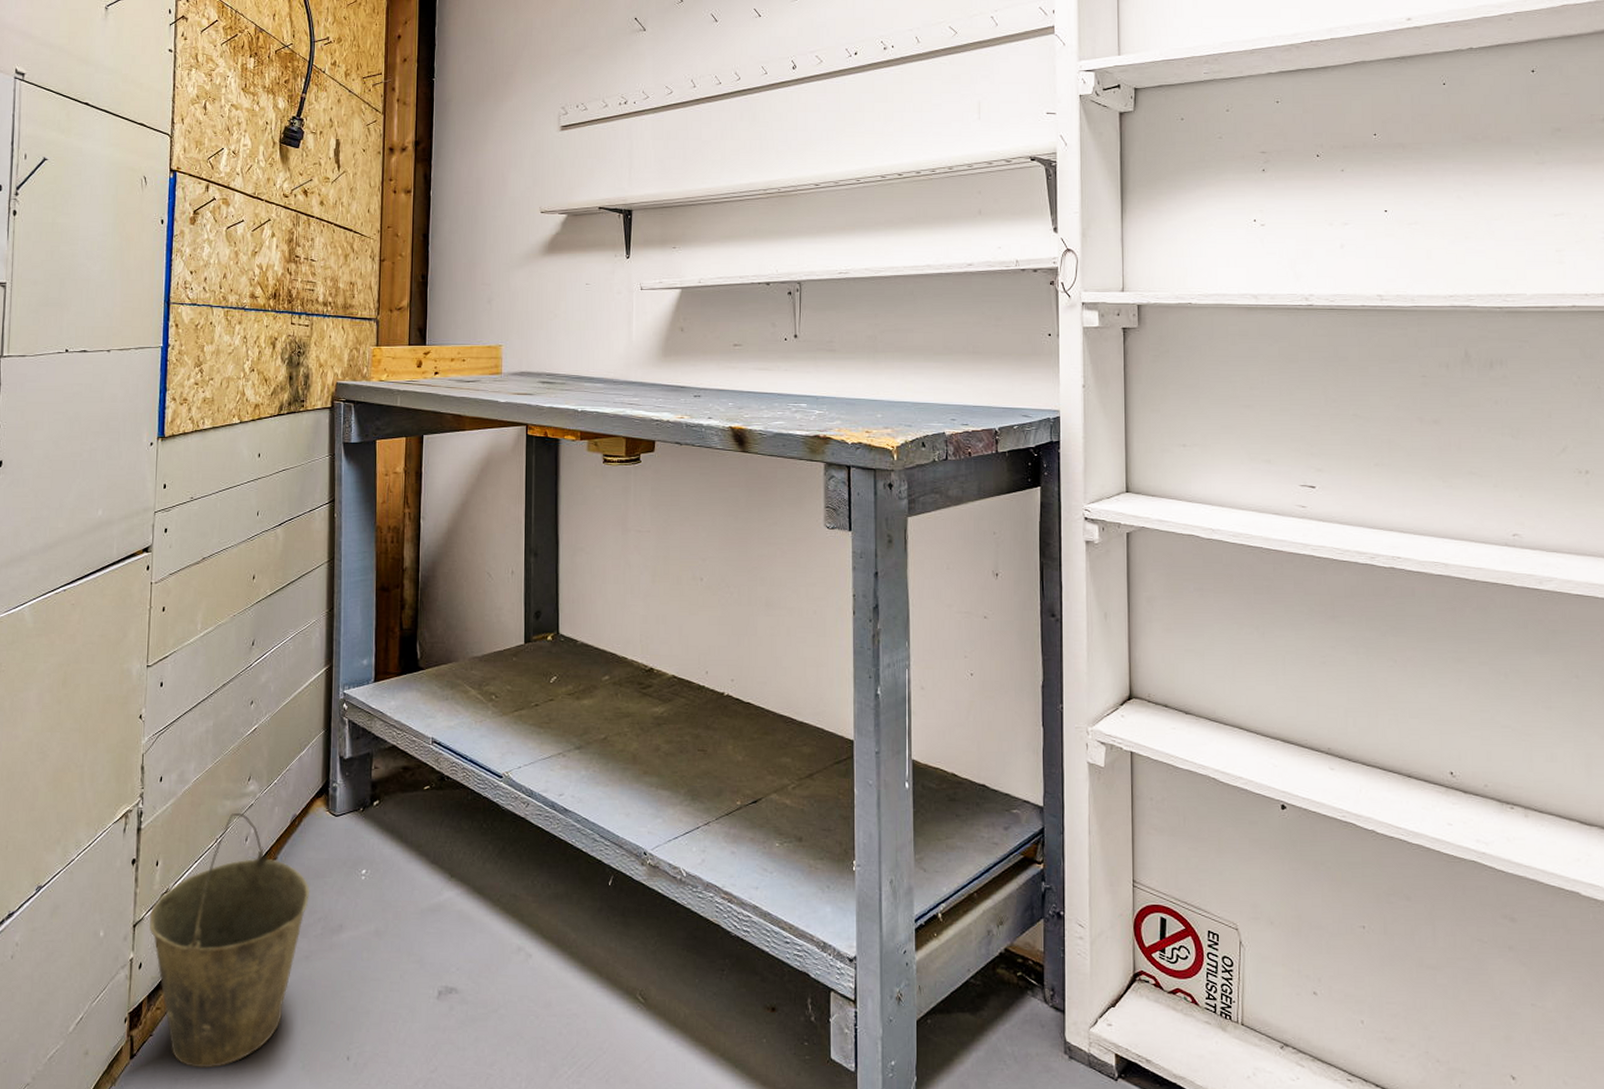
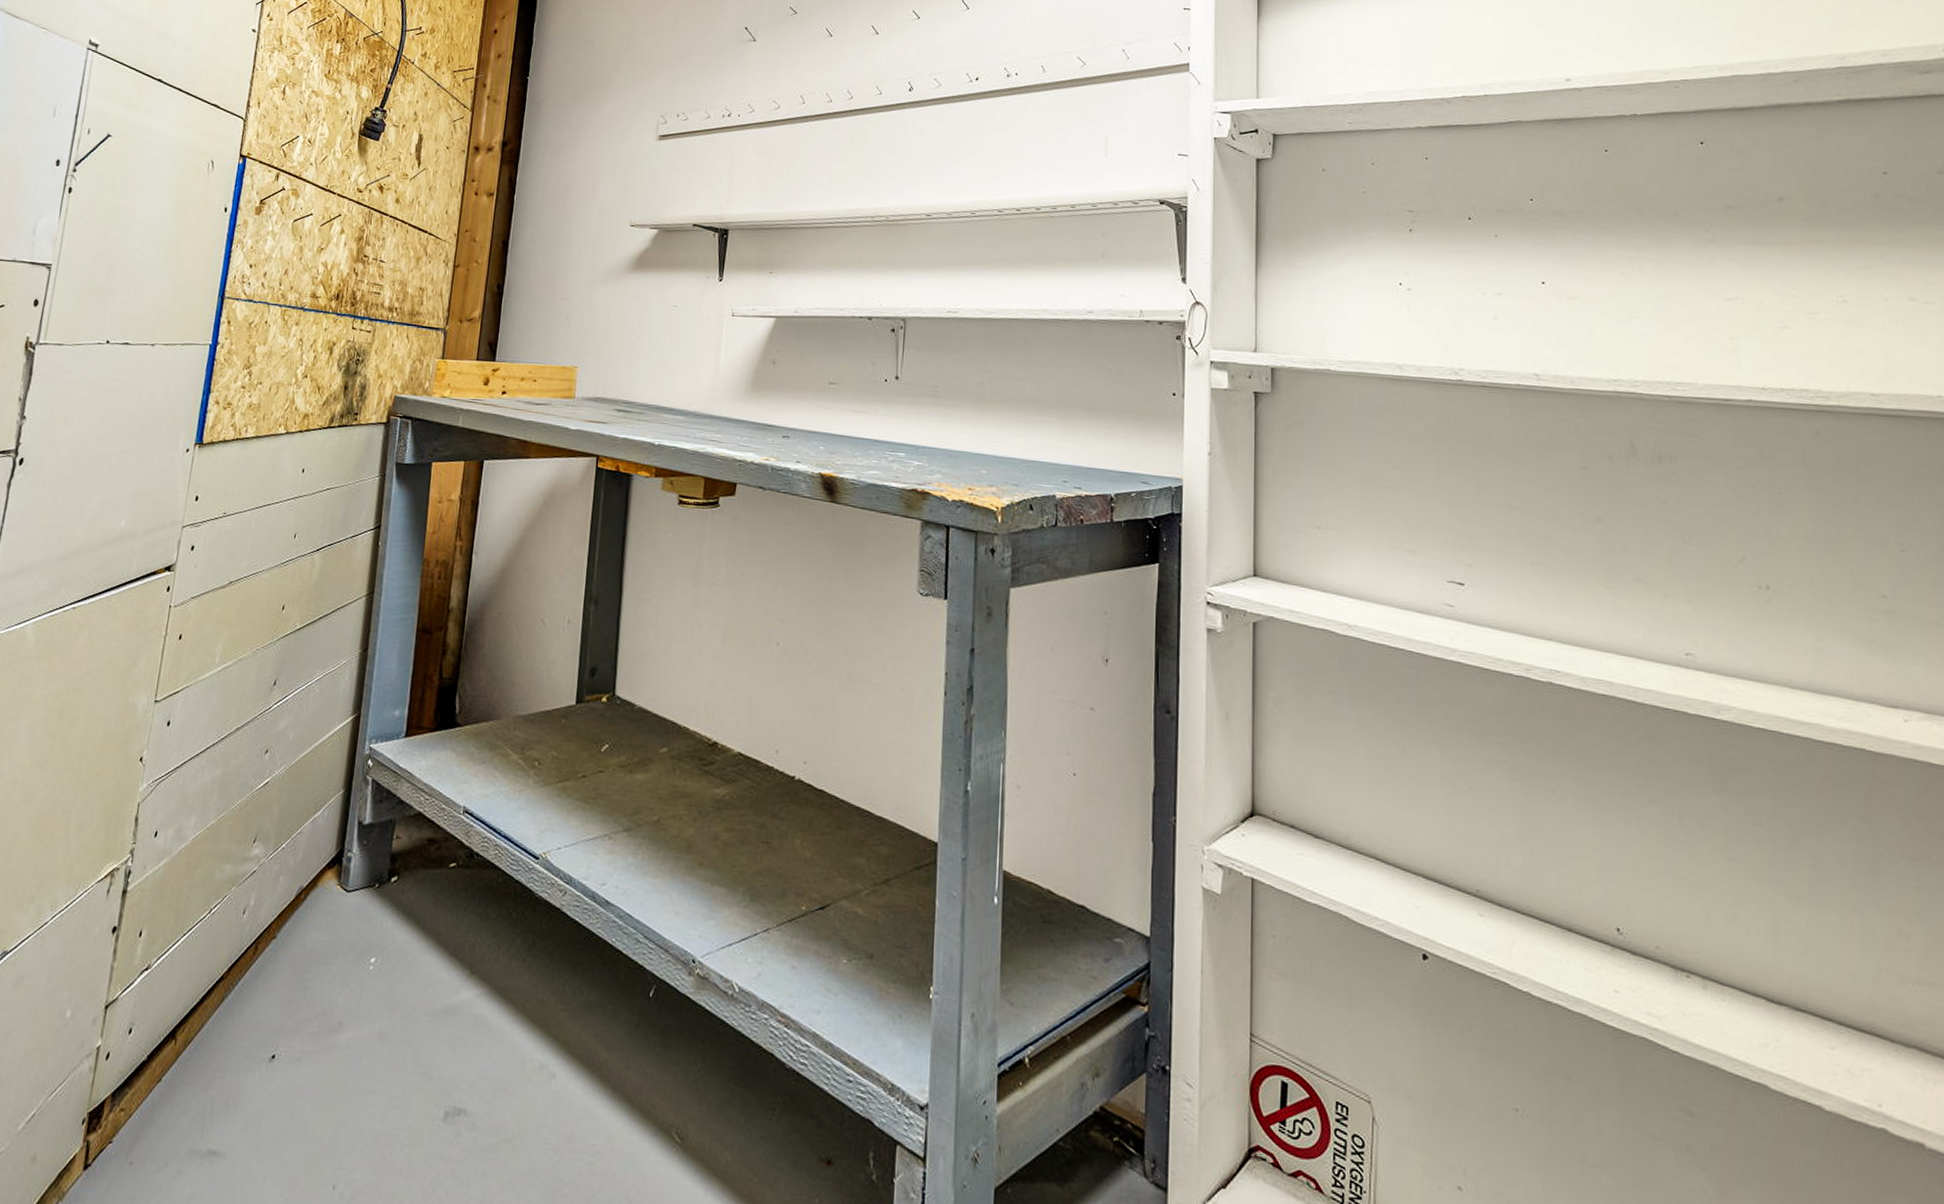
bucket: present [150,812,309,1069] -> none [123,879,310,1189]

